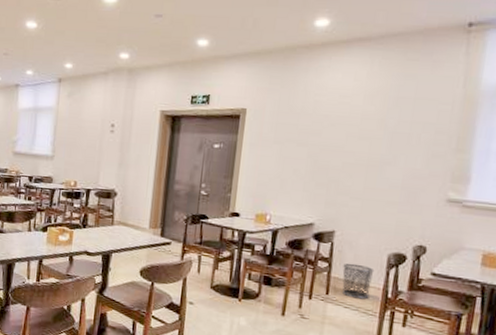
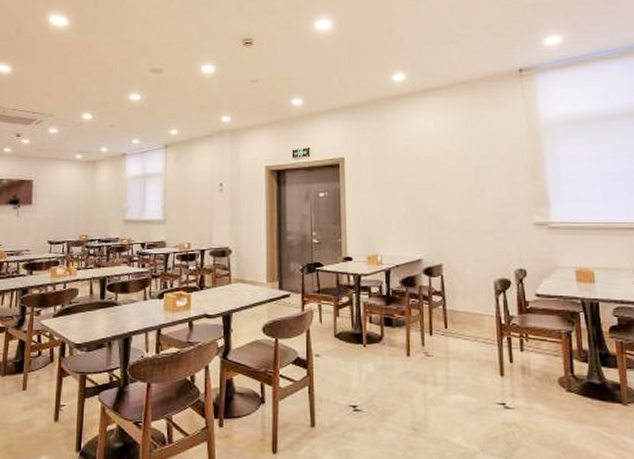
waste bin: present [342,263,375,299] -> none [456,294,485,329]

